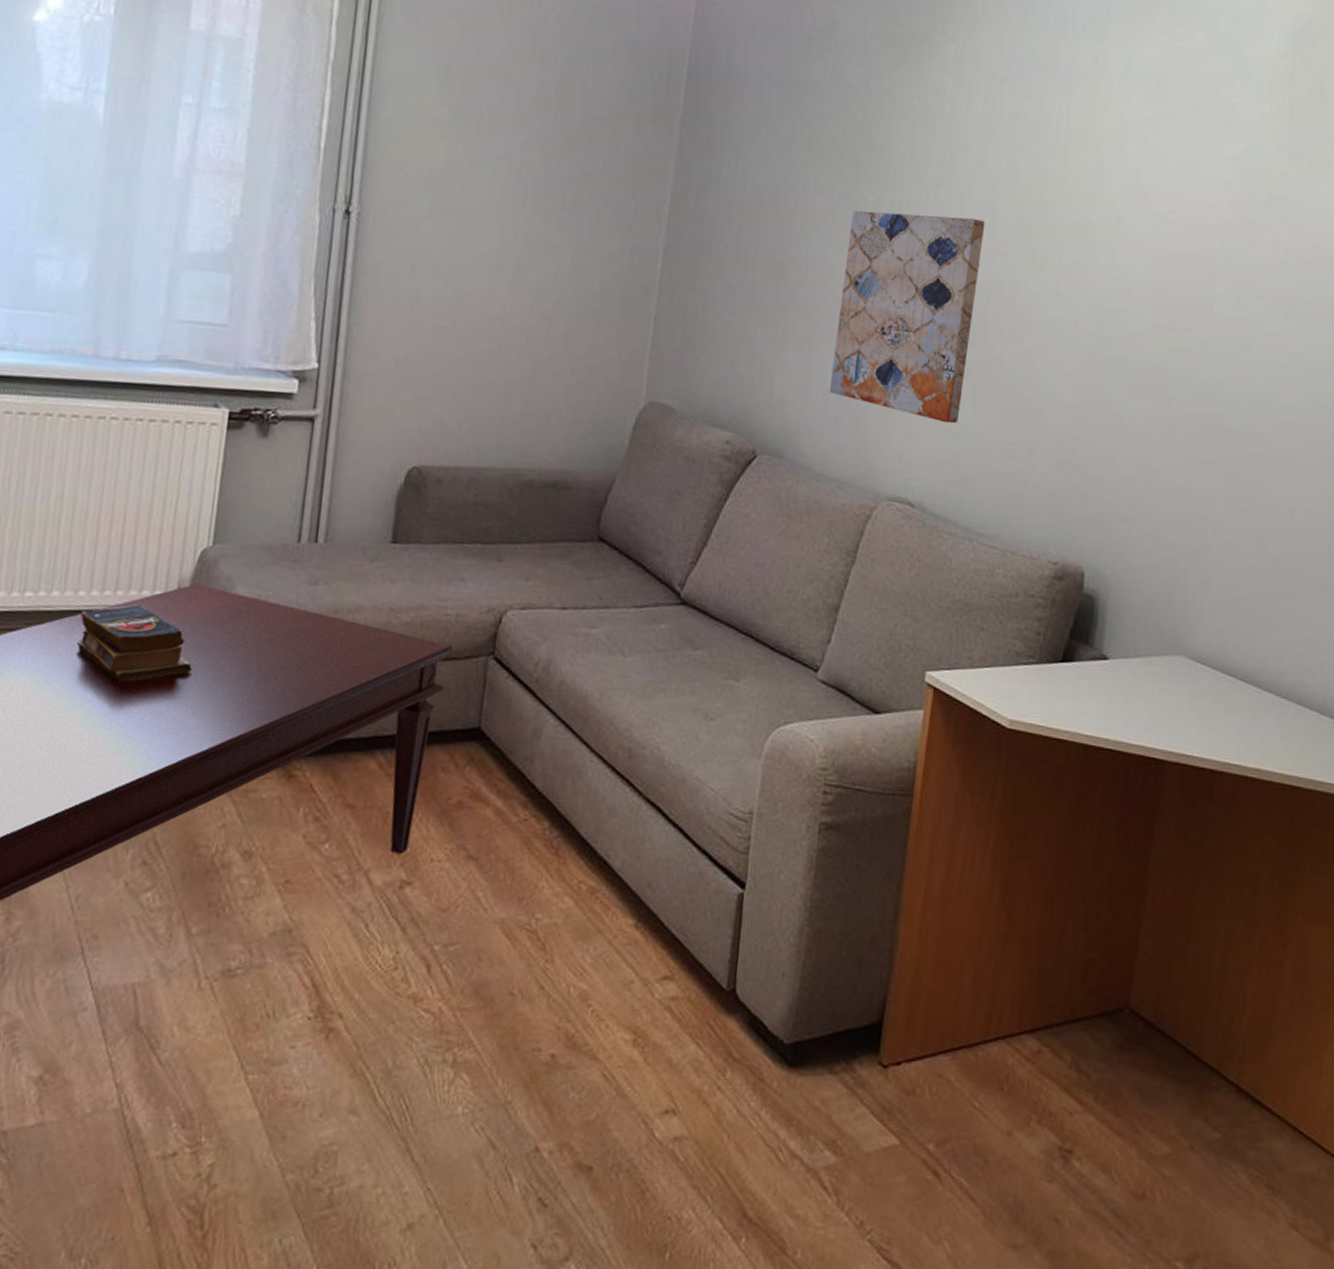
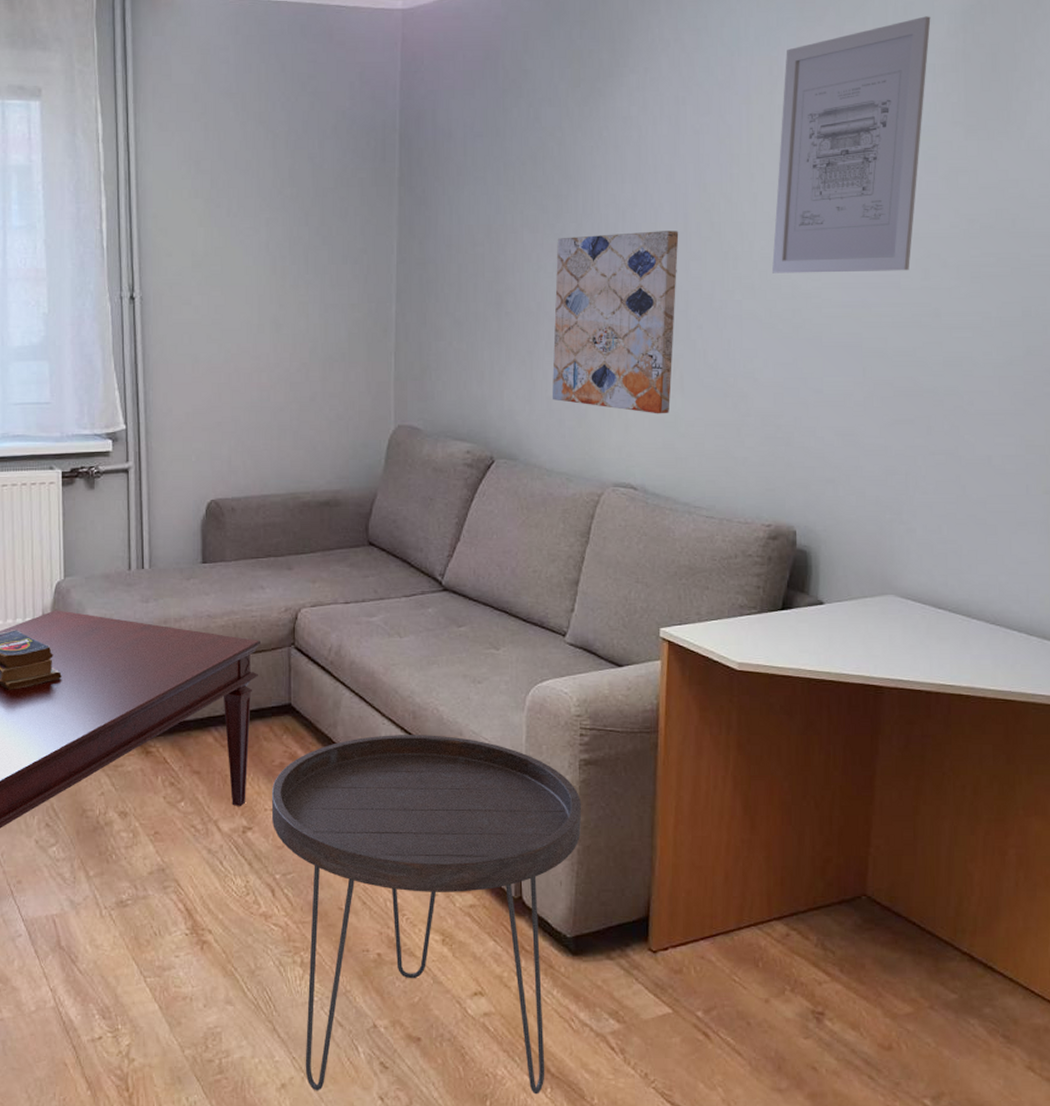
side table: none [438,775,818,1246] -> present [271,735,582,1095]
wall art: none [1081,31,1262,297] -> present [772,16,931,274]

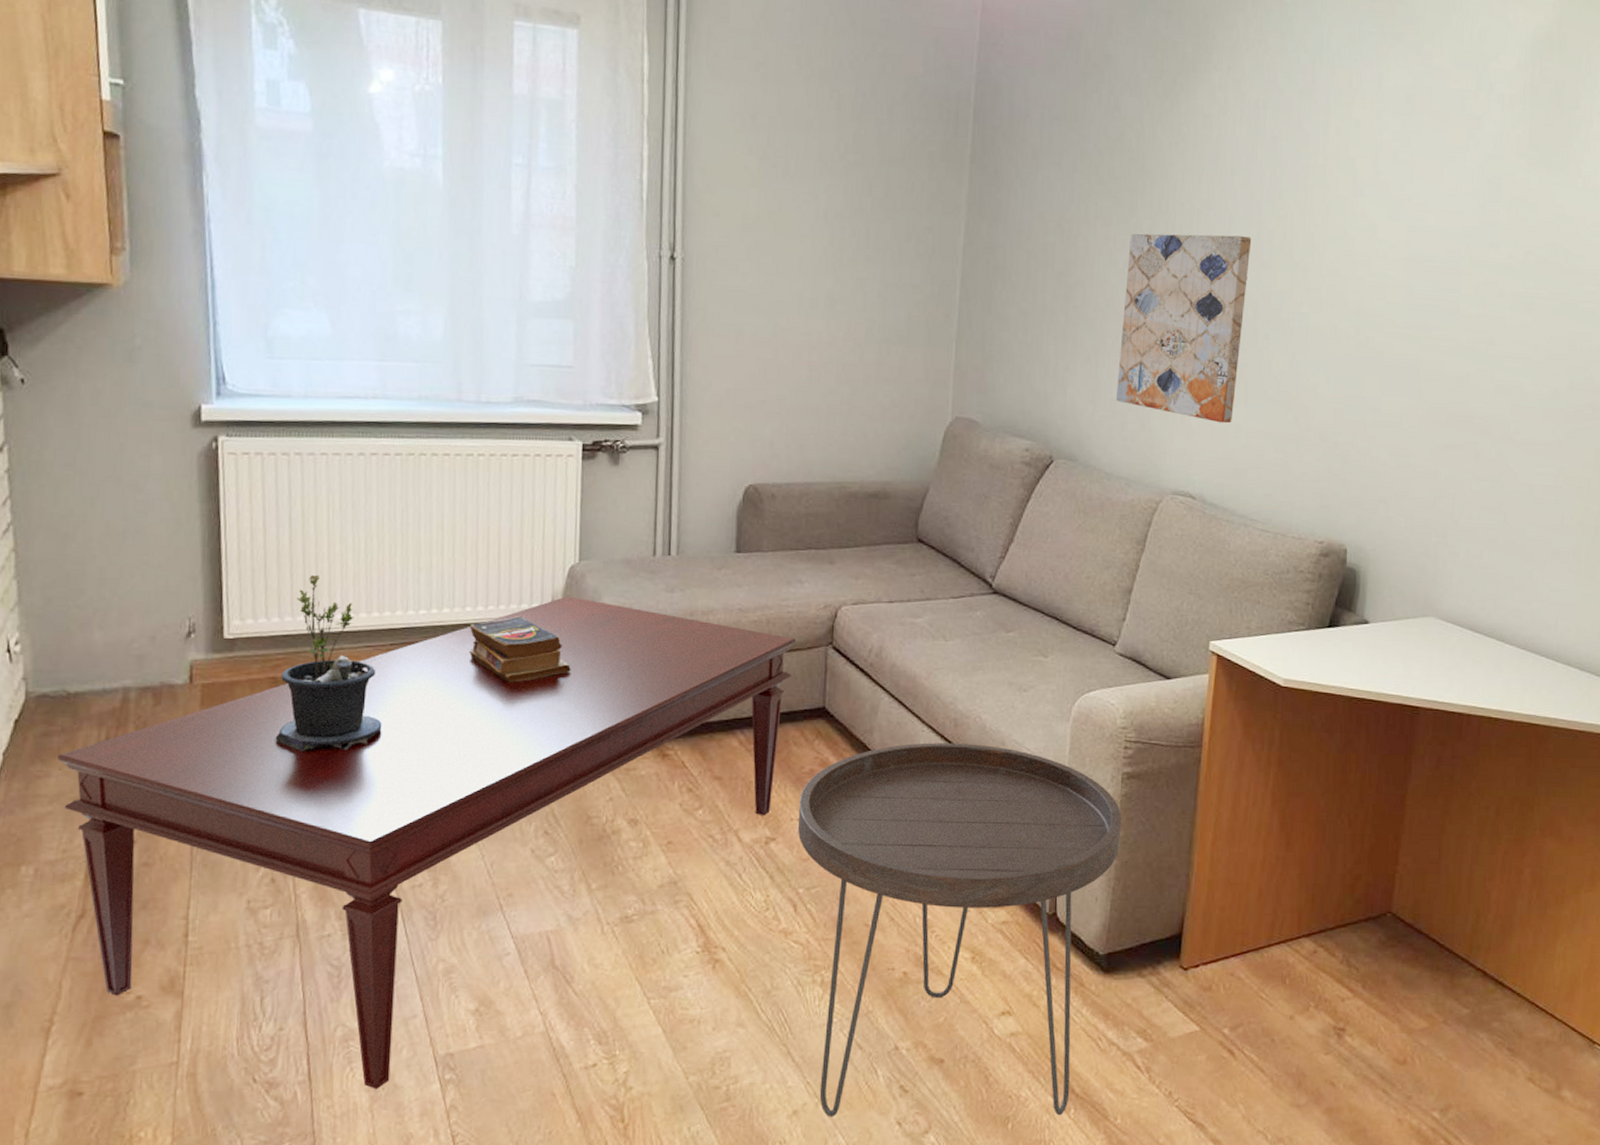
wall art: present [772,16,931,274] -> none [1340,45,1503,297]

